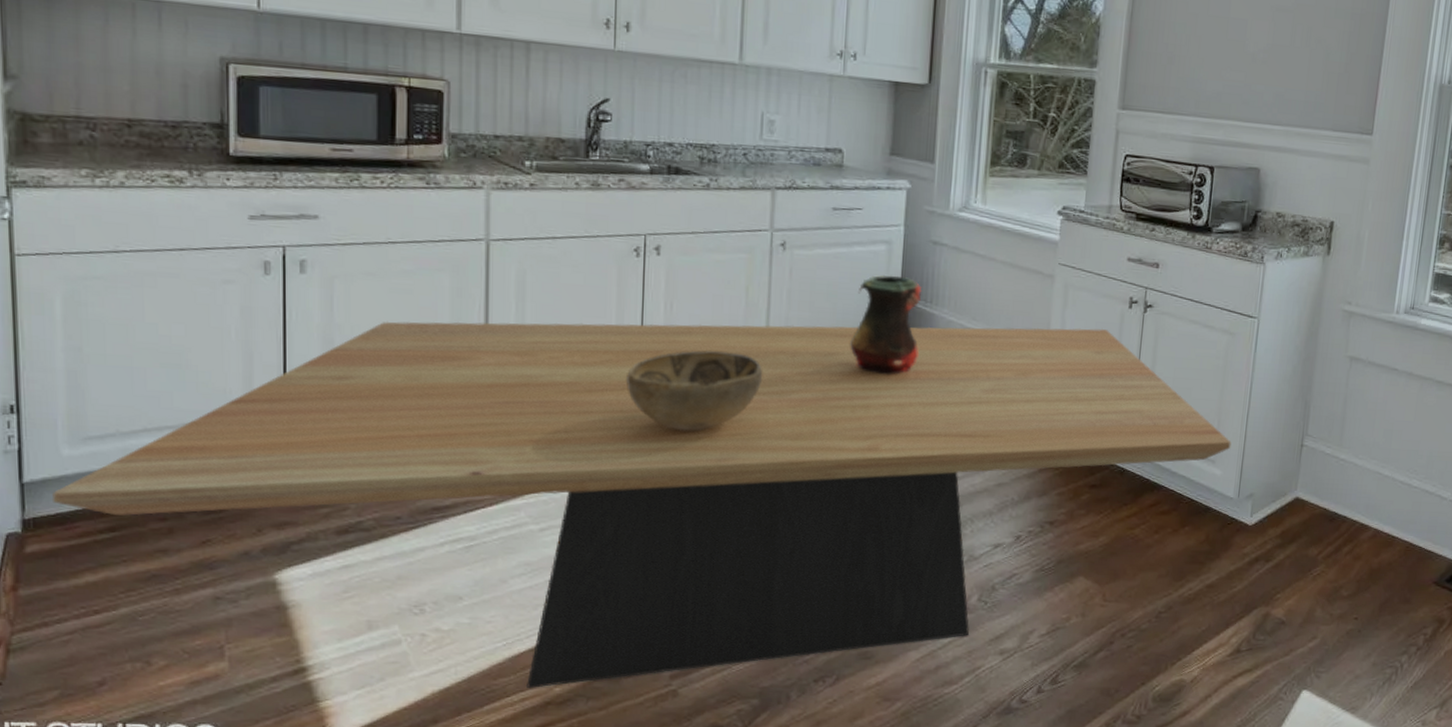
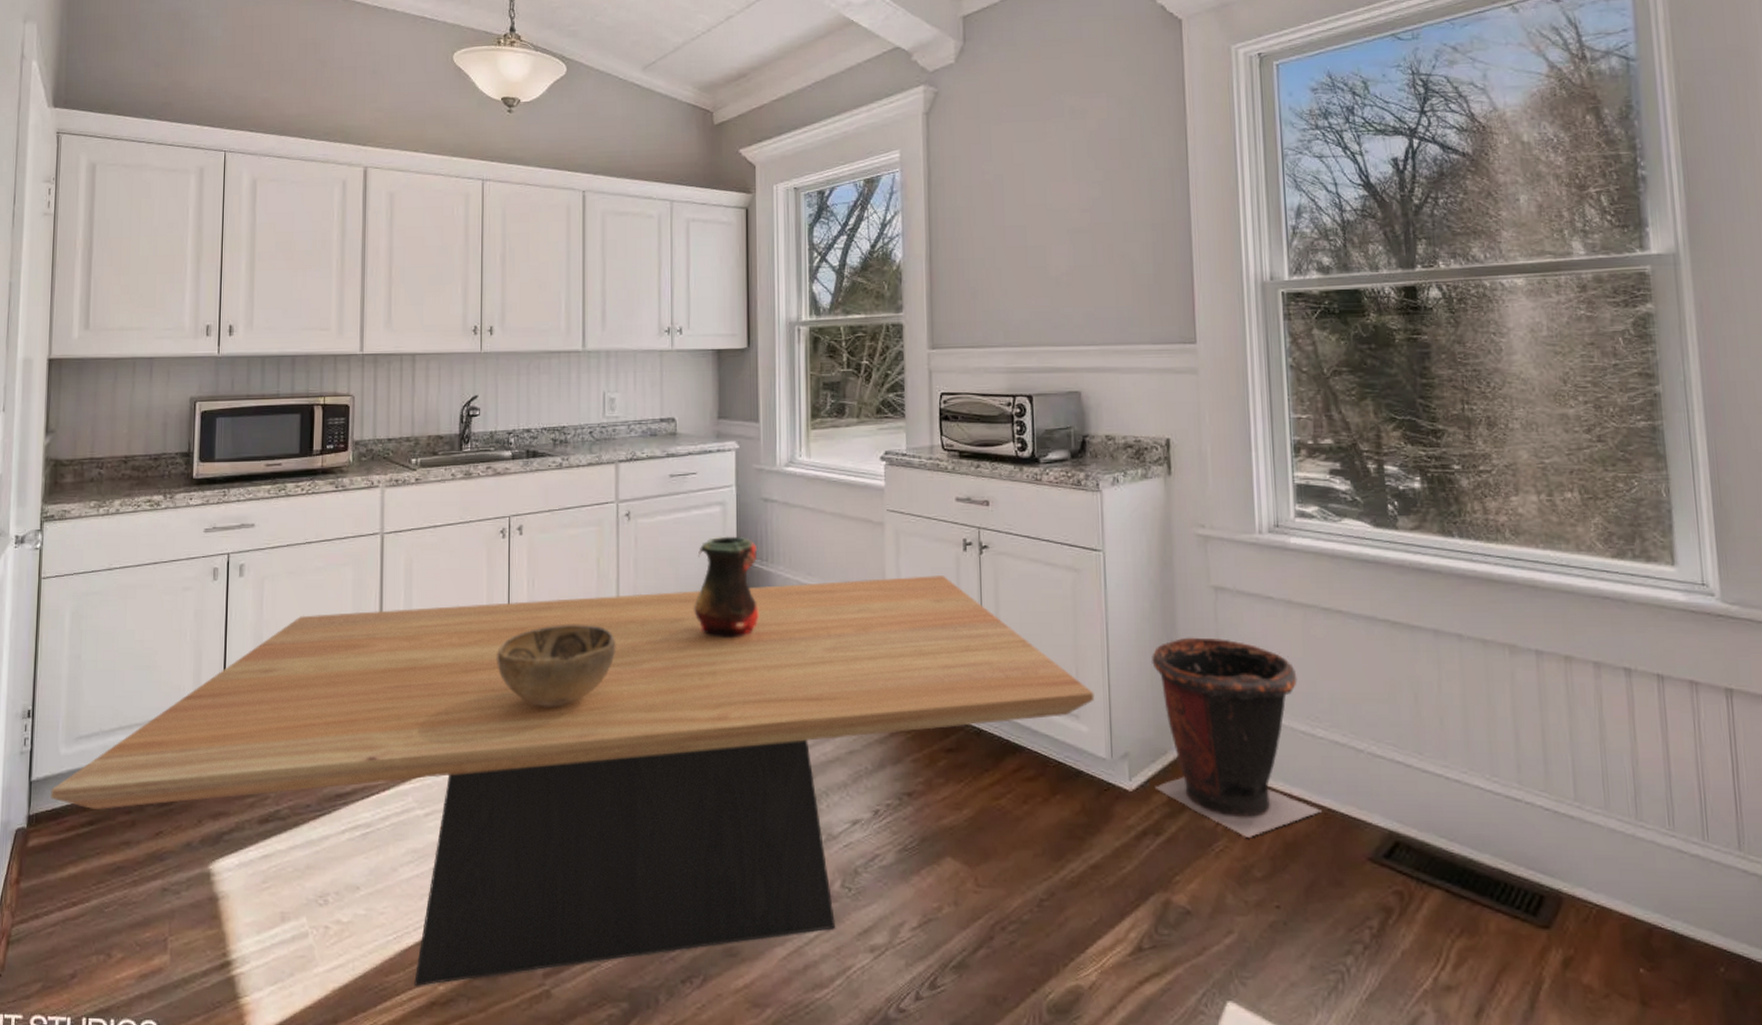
waste bin: none [1272,398,1406,564] -> present [1152,637,1321,837]

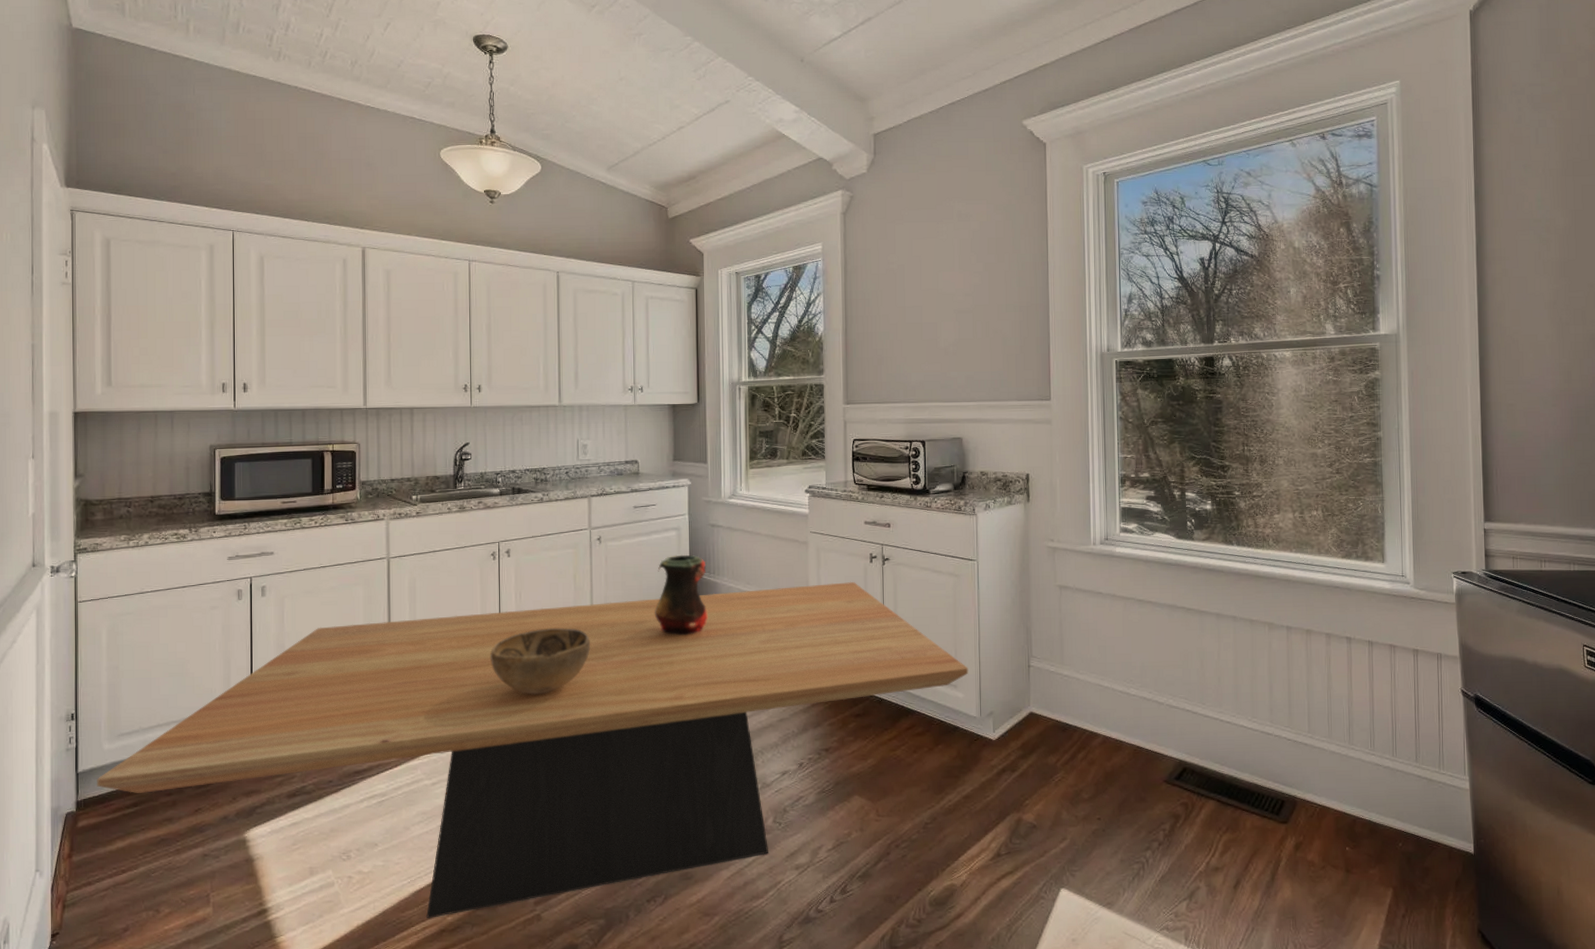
waste bin: present [1152,637,1321,837] -> none [1012,624,1132,770]

